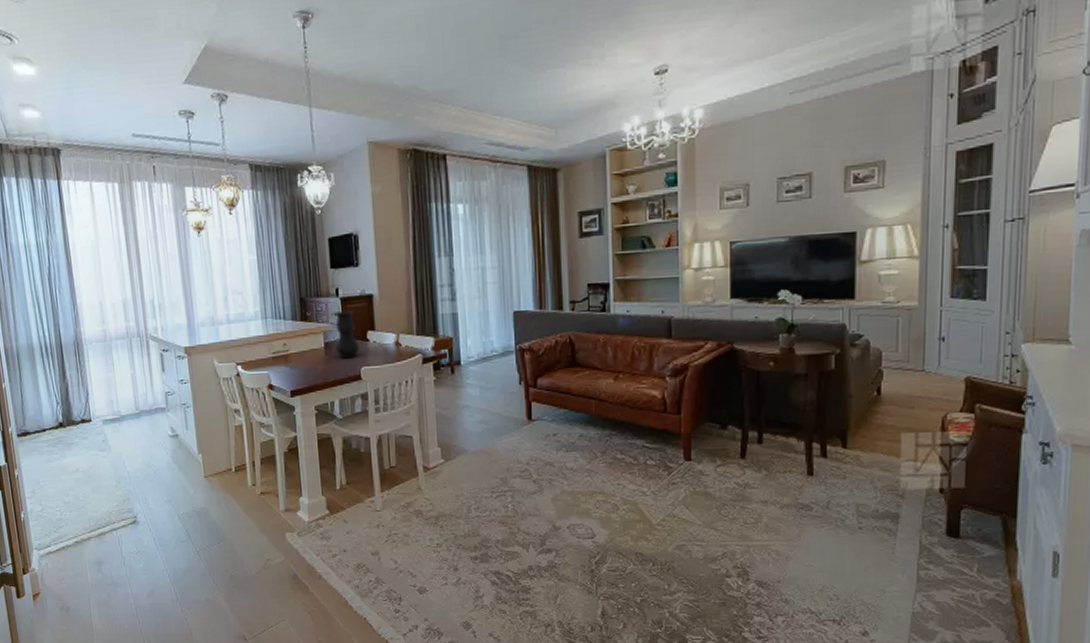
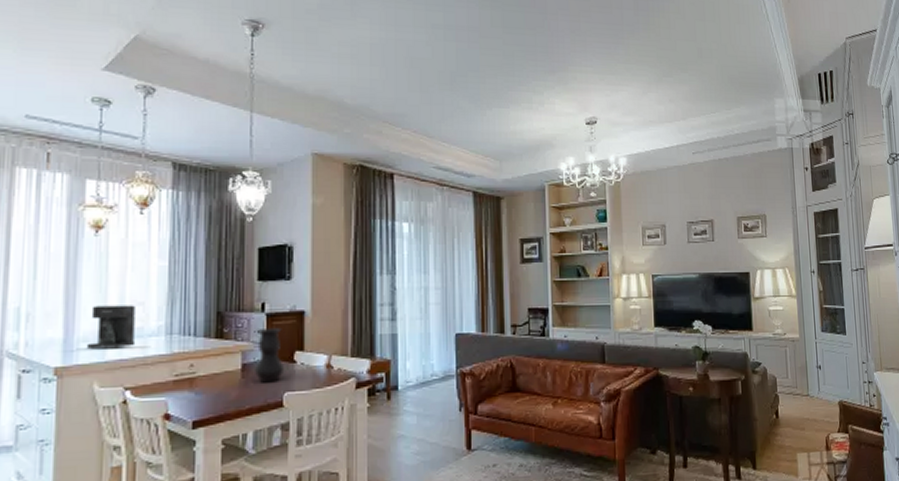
coffee maker: none [203,294,240,333] -> present [86,305,136,350]

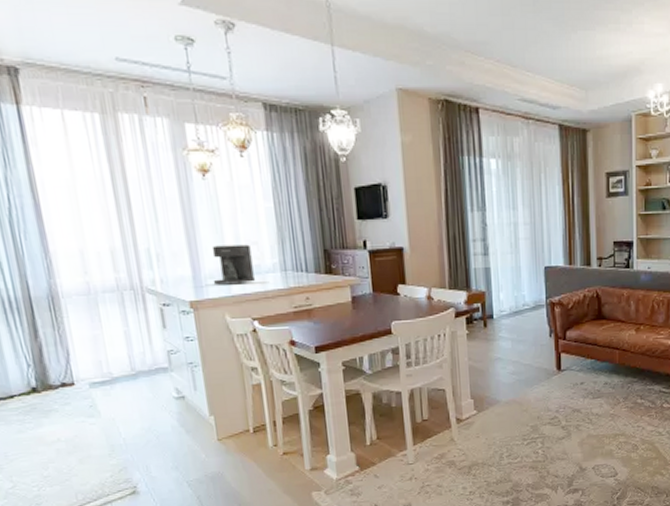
vase: present [255,327,285,383] -> none [360,263,391,313]

